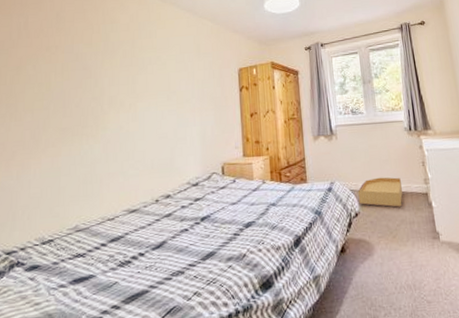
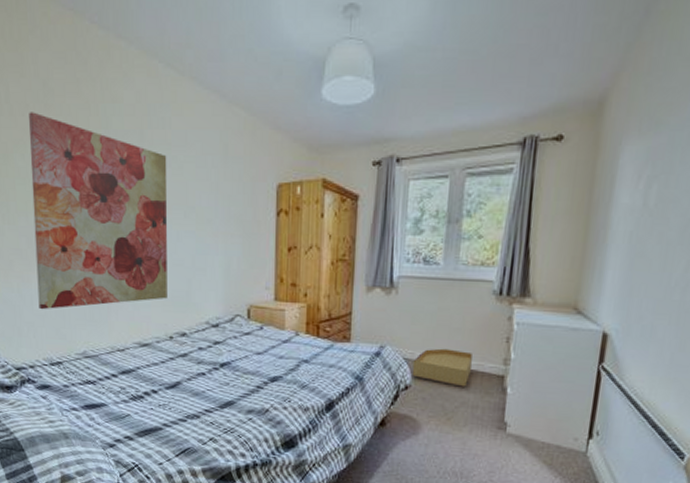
wall art: none [35,34,154,193] -> present [29,112,168,310]

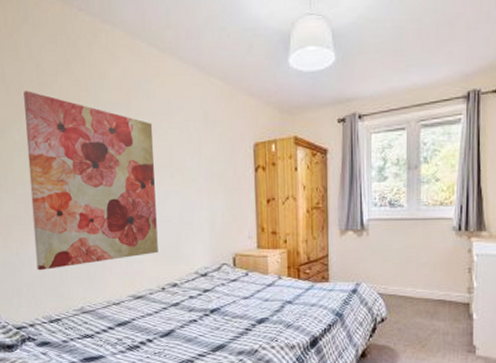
basket: present [412,348,472,387] -> none [386,282,439,316]

